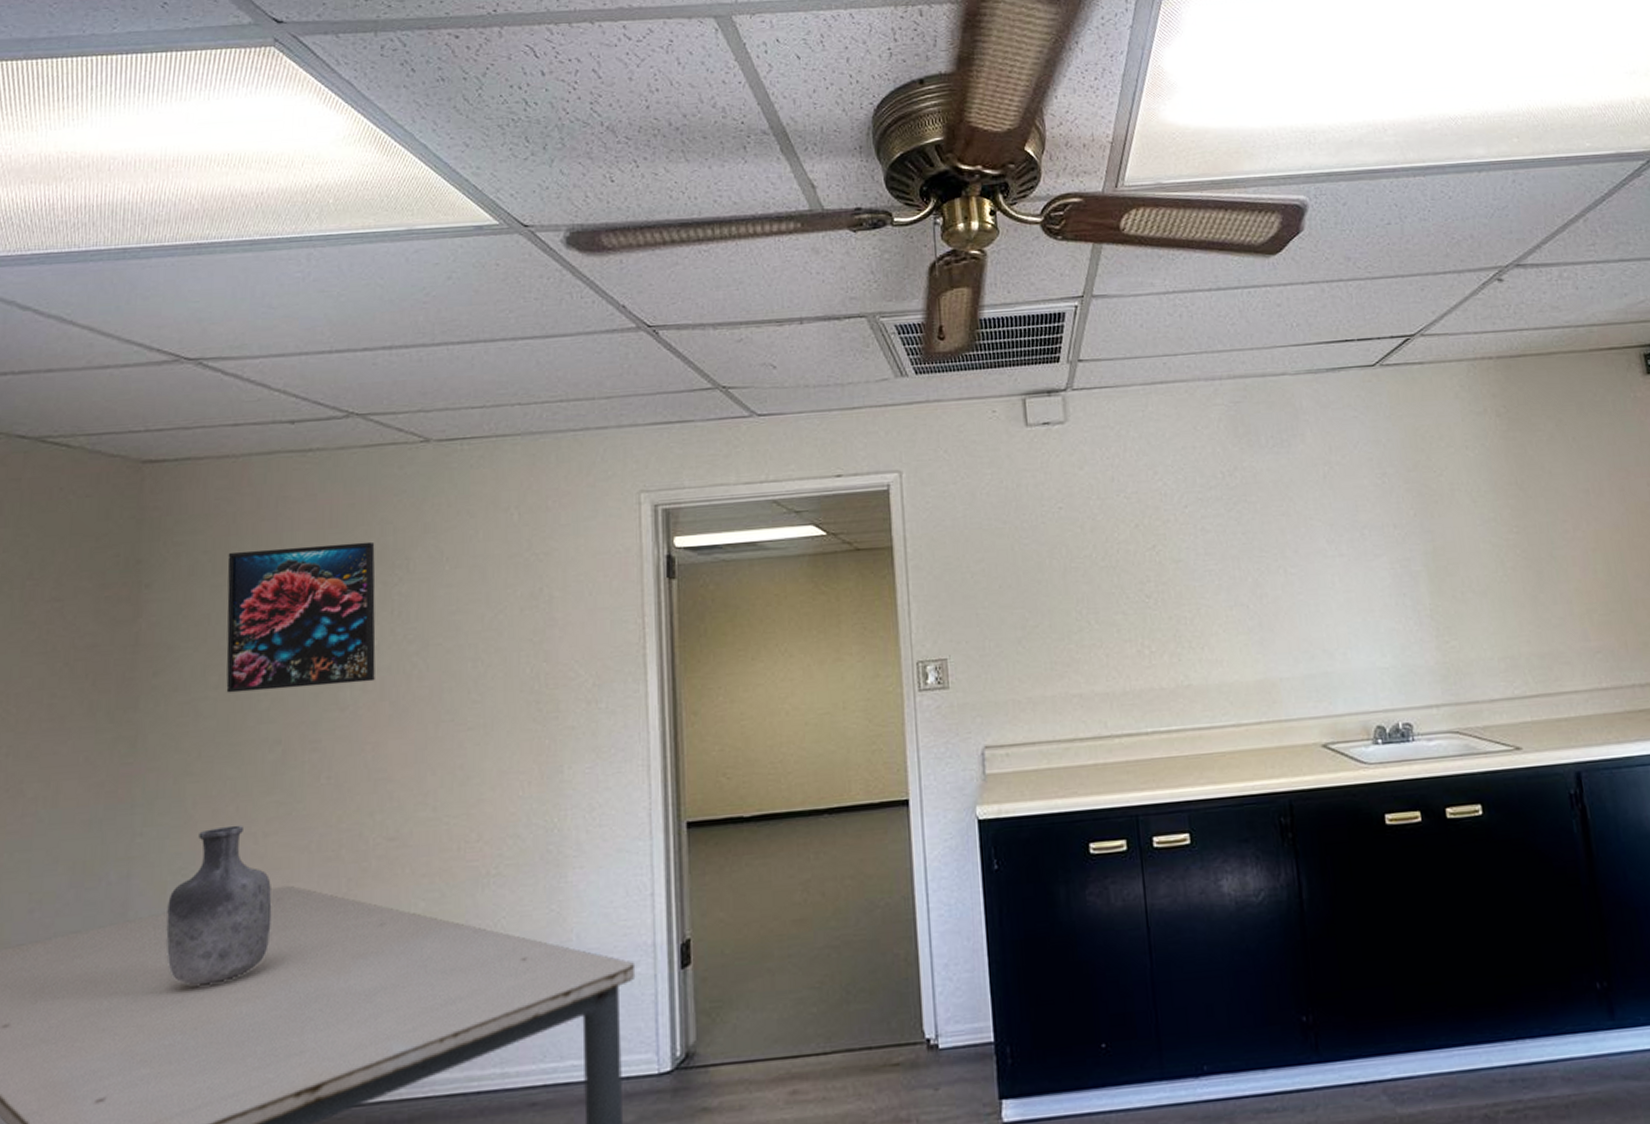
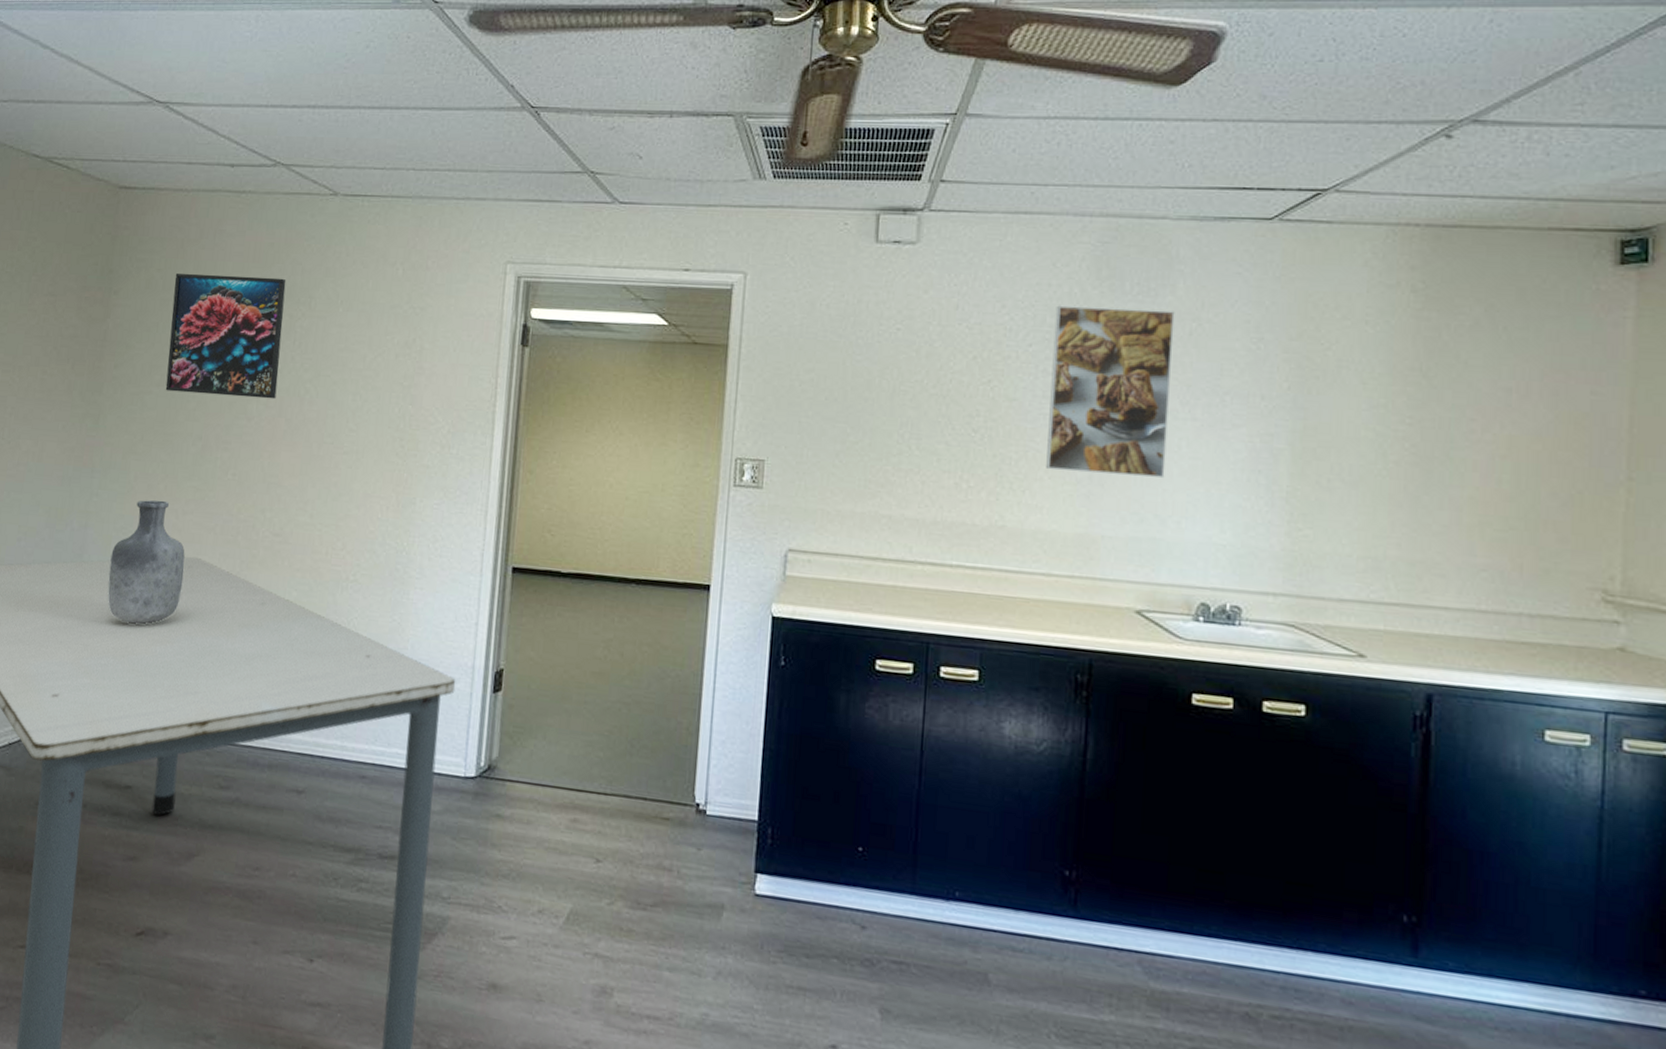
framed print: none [1203,458,1325,624] -> present [1046,305,1175,479]

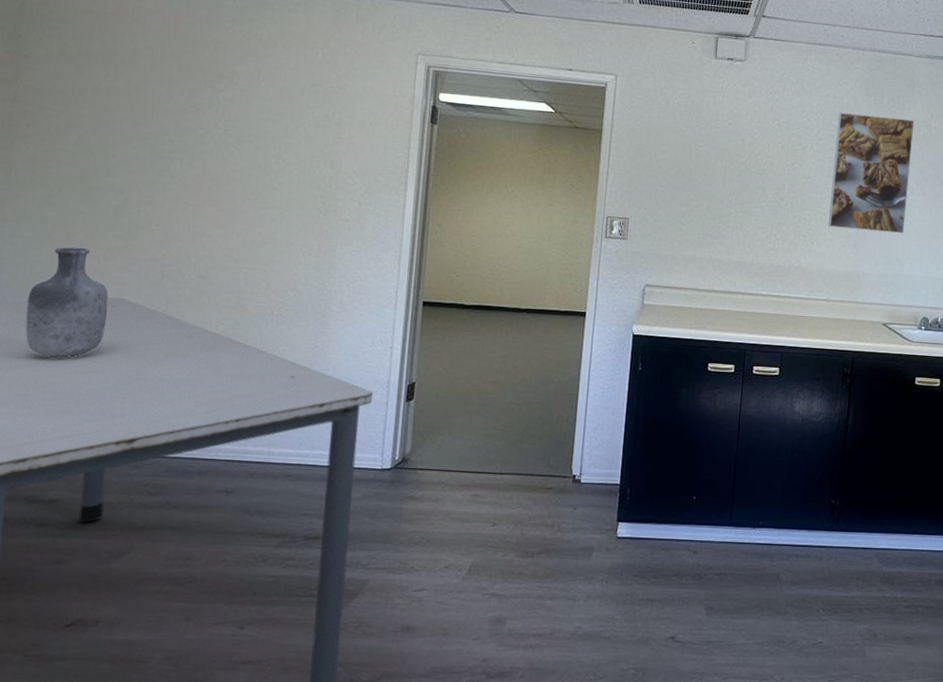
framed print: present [165,272,287,400] -> none [83,42,209,160]

